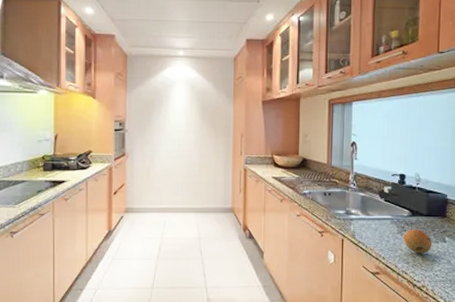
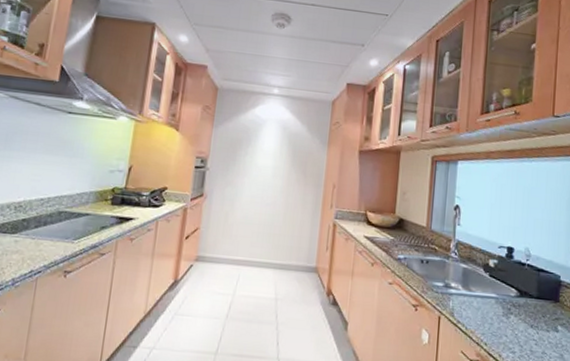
fruit: present [404,229,432,254] -> none [509,312,543,344]

